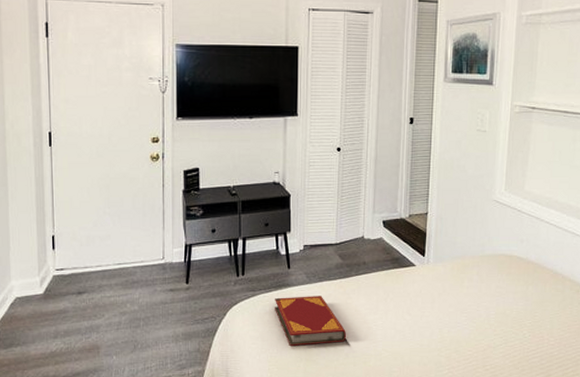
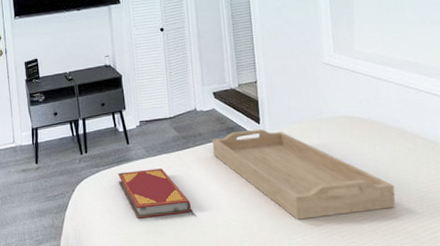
serving tray: none [375,261,539,353] -> present [212,129,396,220]

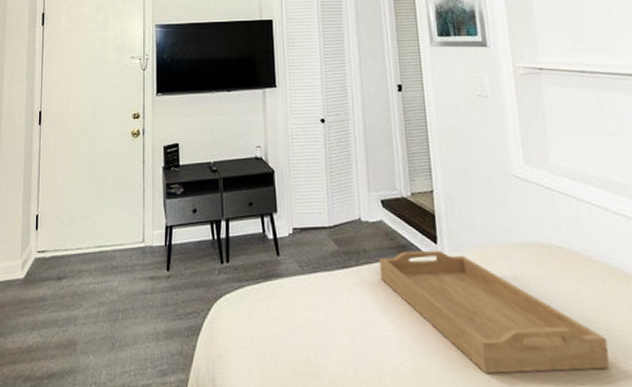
hardback book: present [118,168,191,218] -> none [264,289,352,354]

